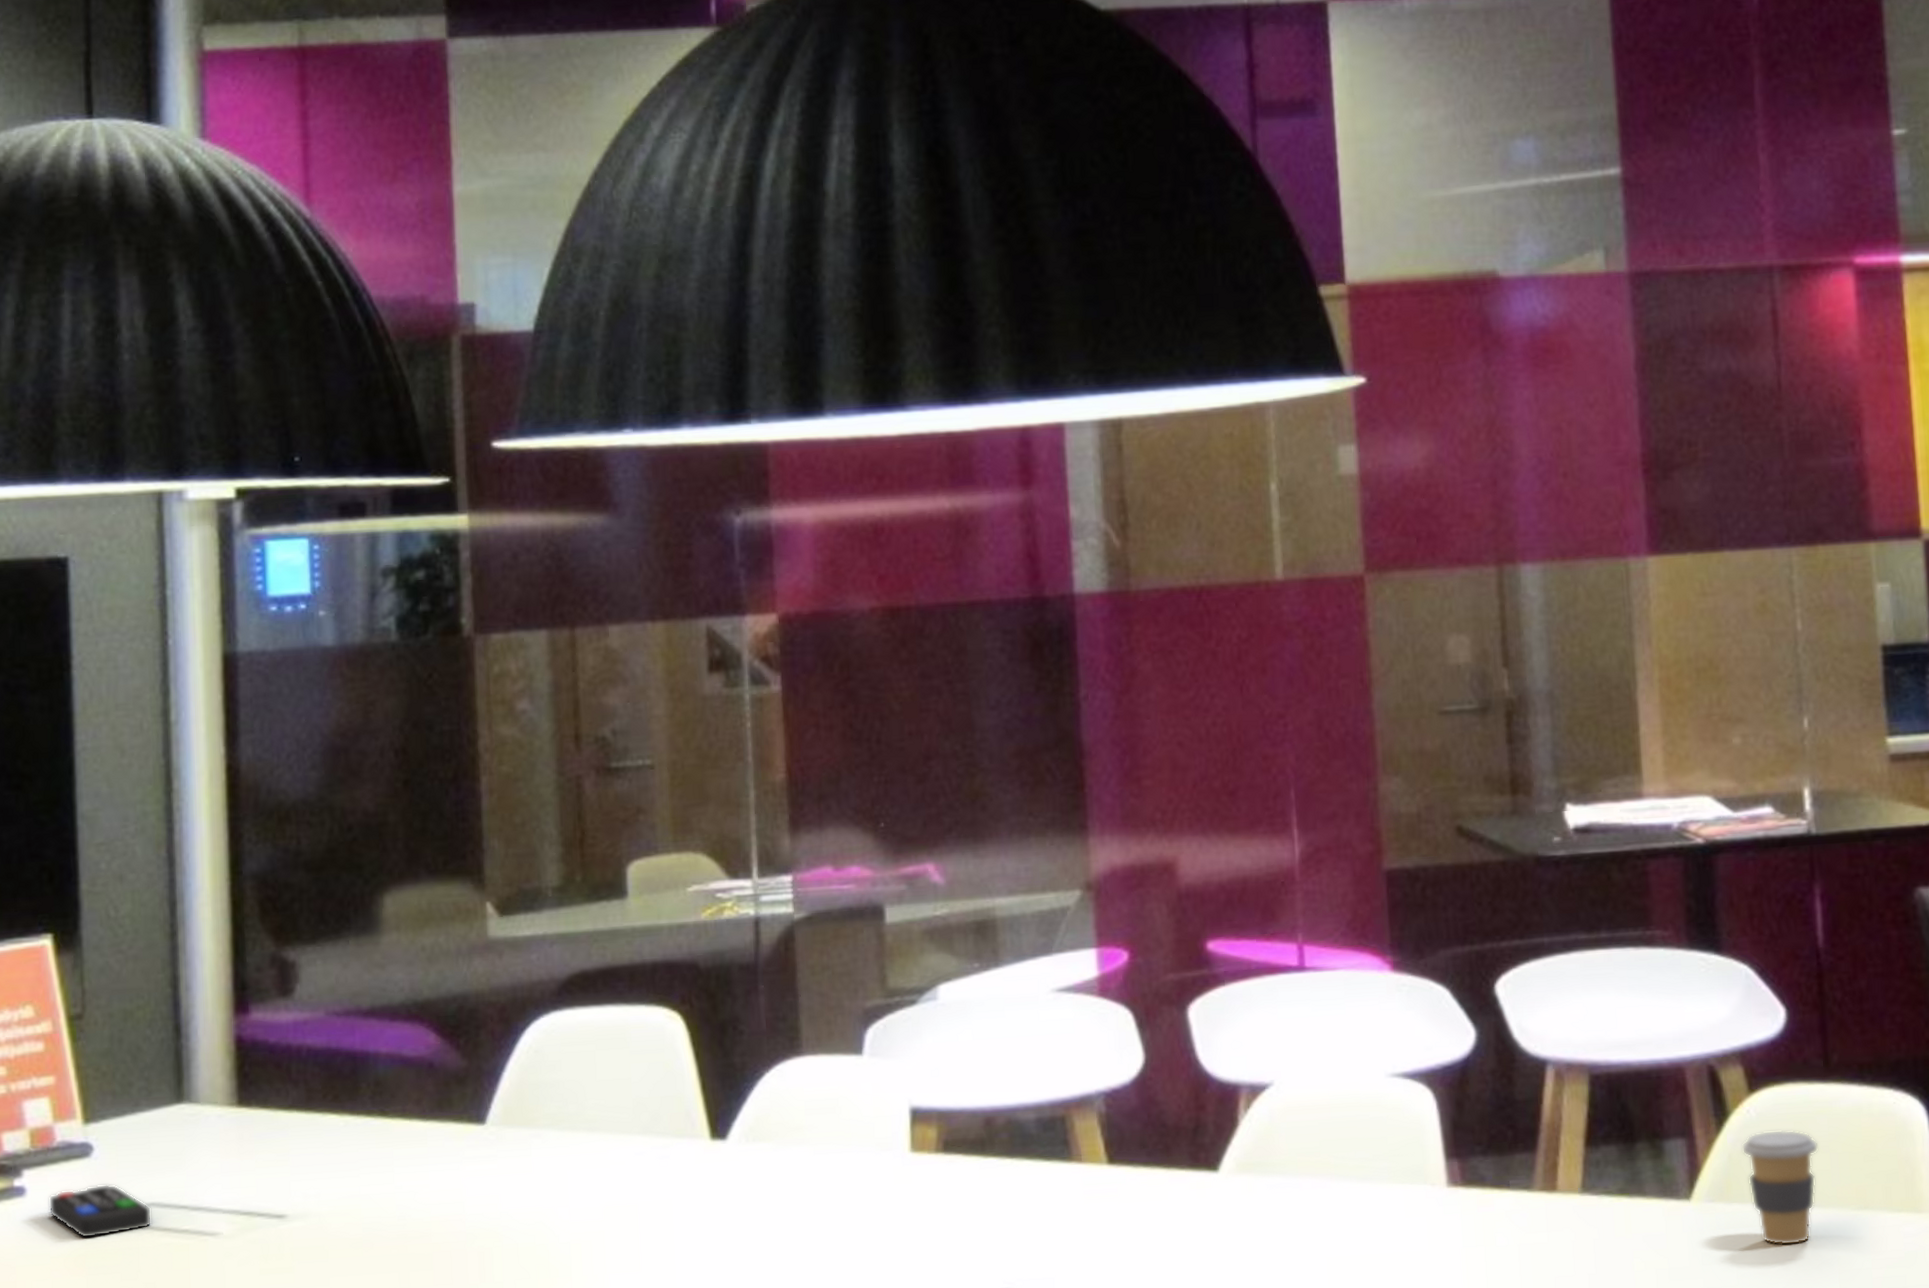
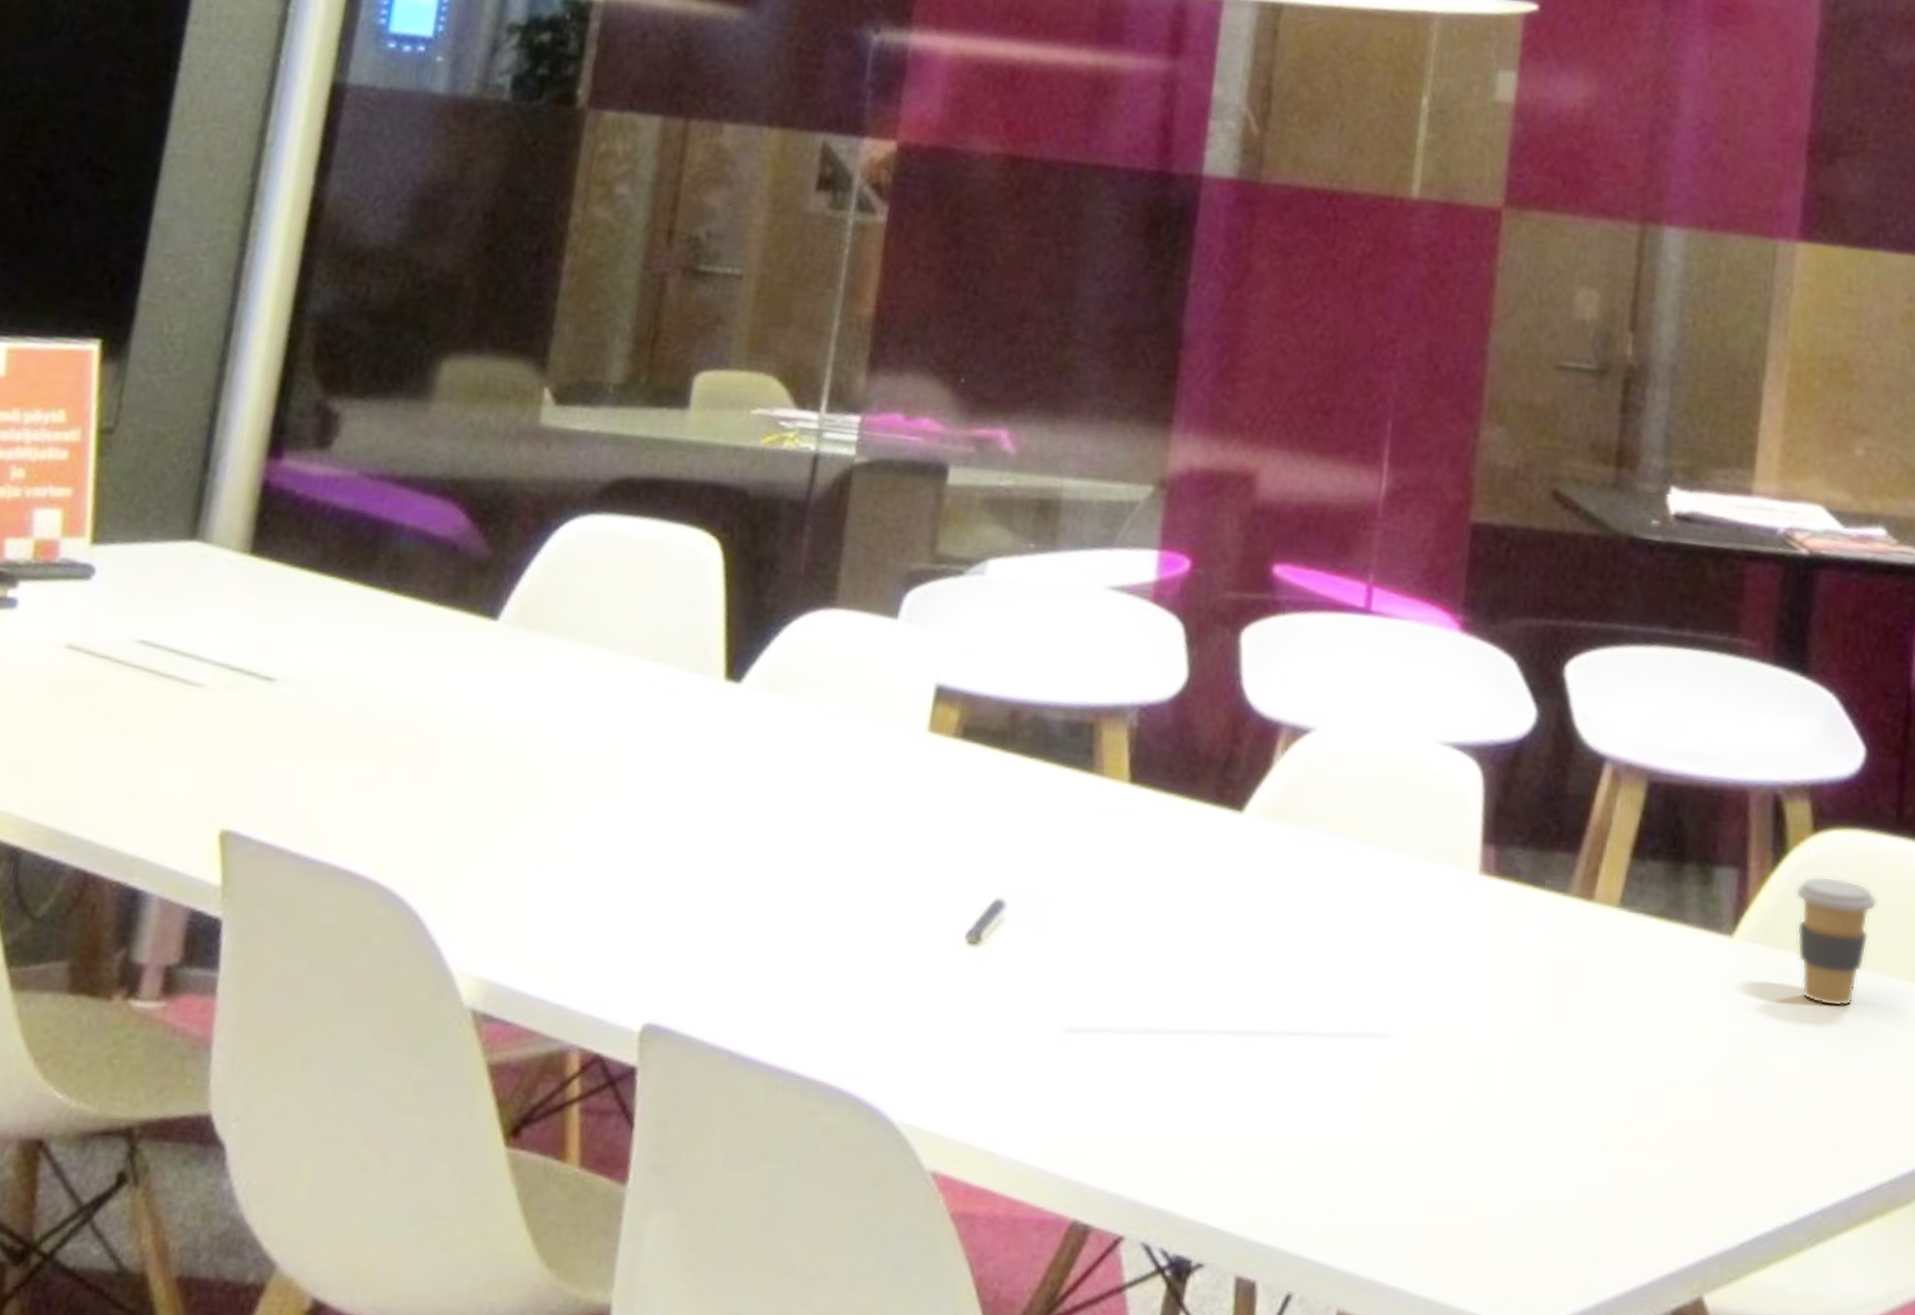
remote control: present [48,1183,152,1239] -> none [36,609,141,667]

